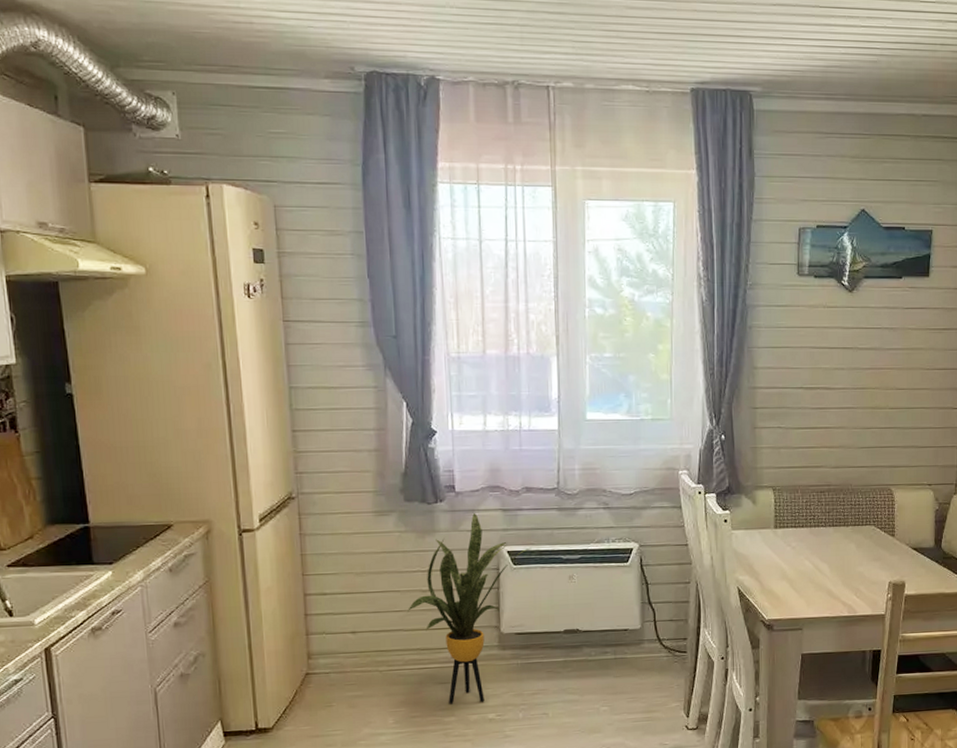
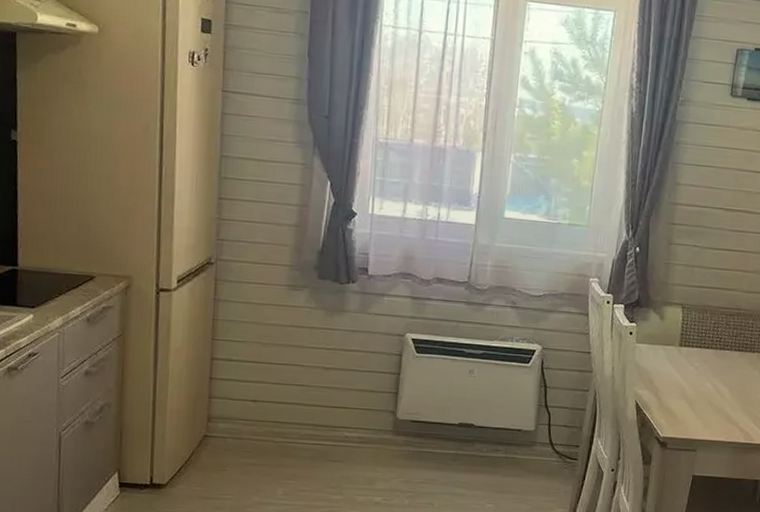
house plant: present [408,513,532,704] -> none [309,298,436,485]

